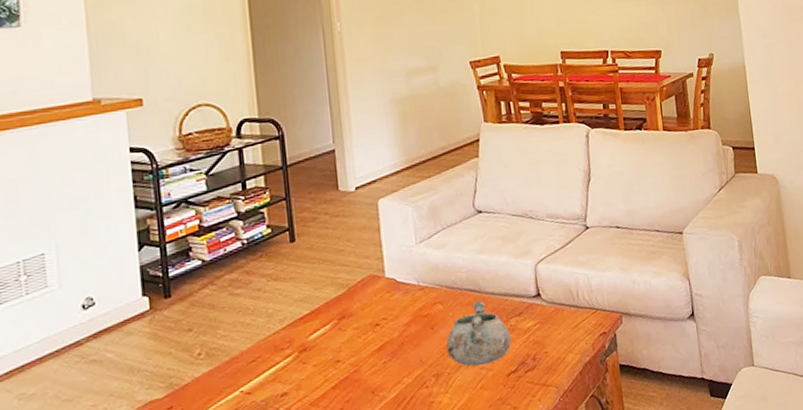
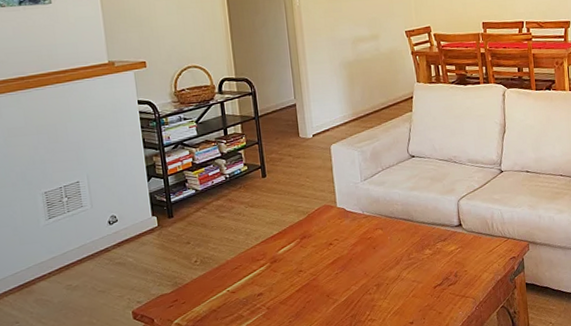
decorative bowl: present [446,300,512,367] -> none [385,227,438,280]

